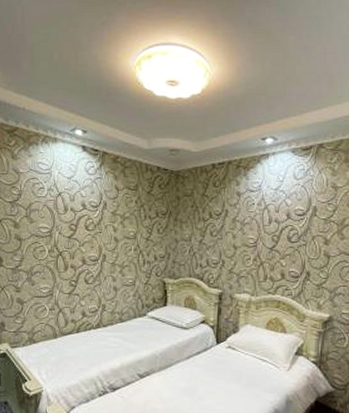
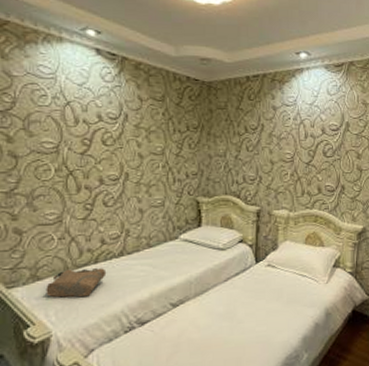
tote bag: none [39,336,86,361] -> present [46,268,107,298]

